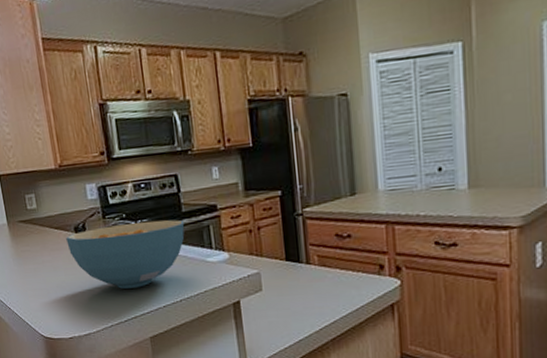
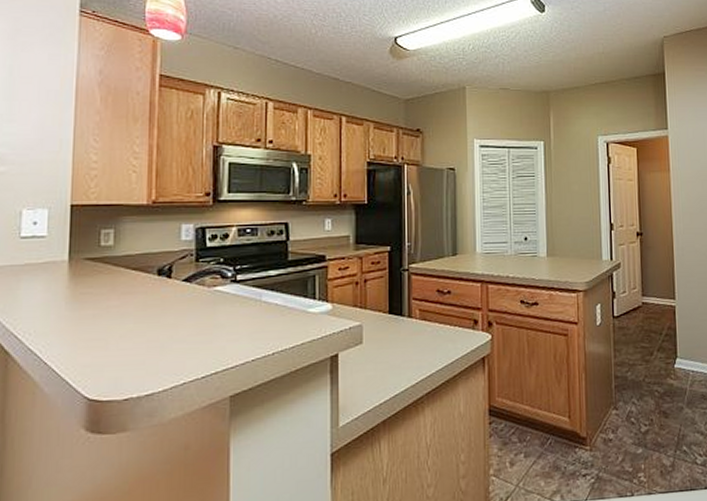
cereal bowl: present [66,220,185,289] -> none [144,267,289,340]

